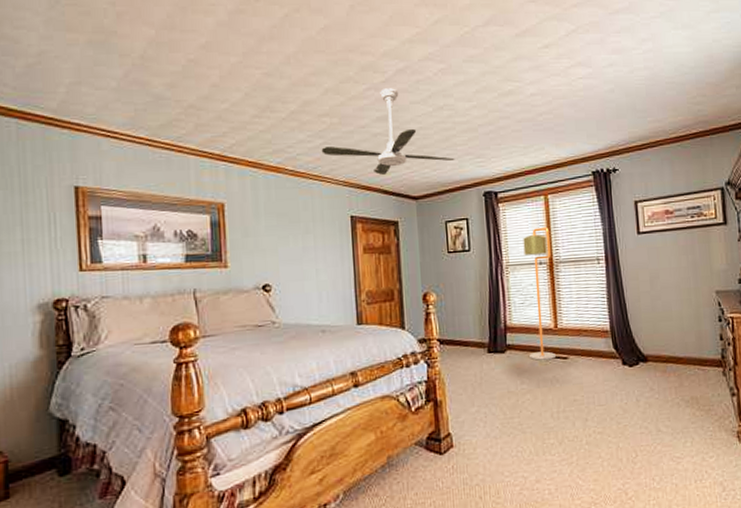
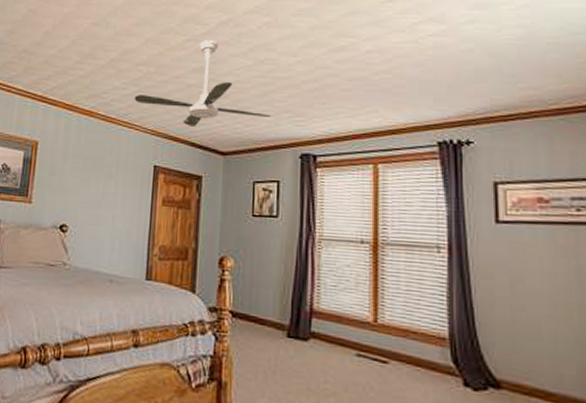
floor lamp: present [523,227,556,361] -> none [338,200,376,360]

